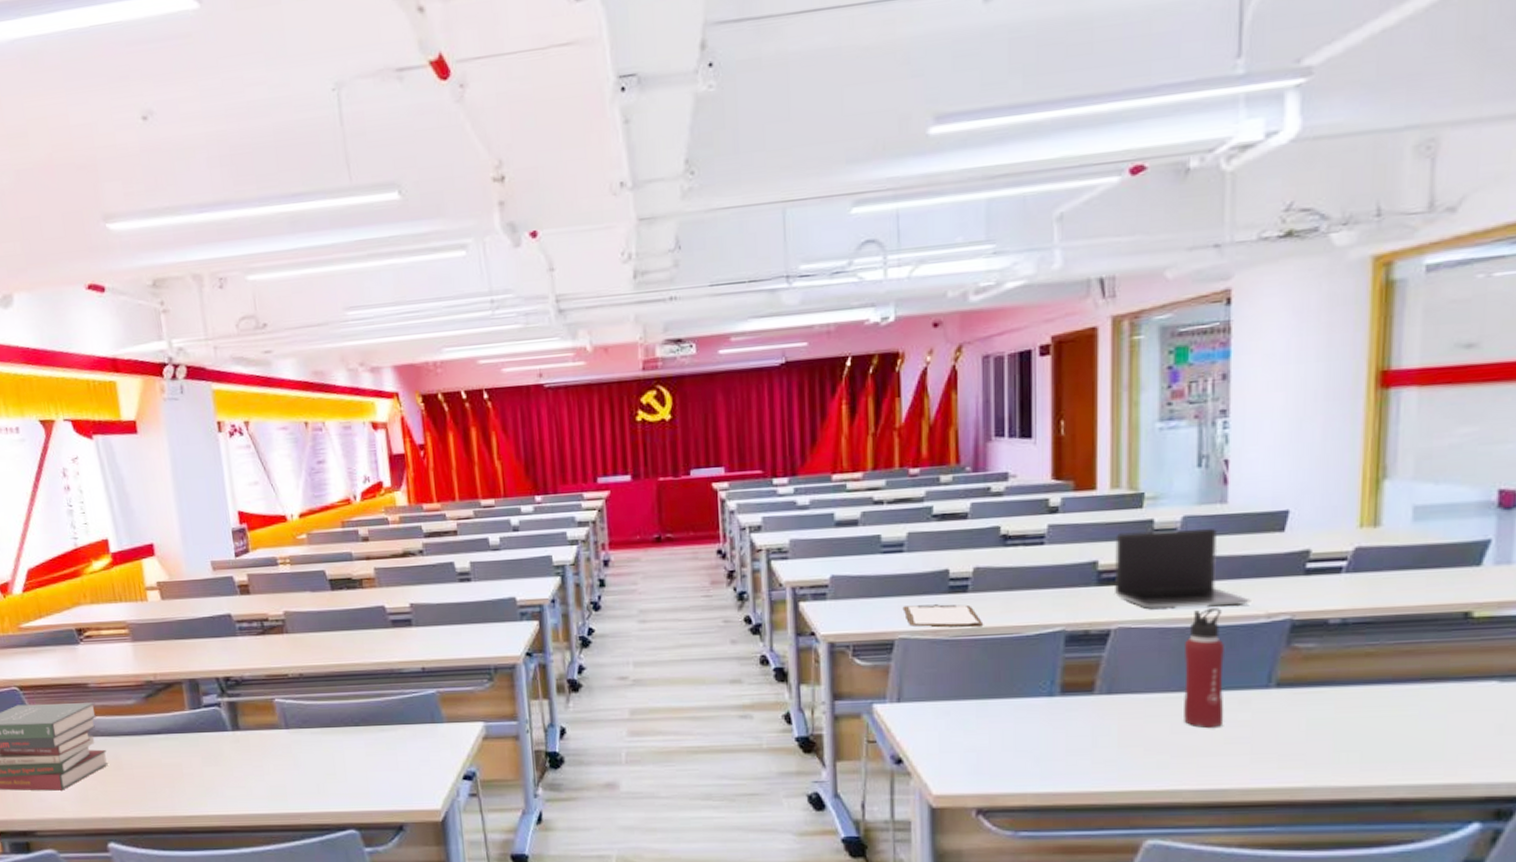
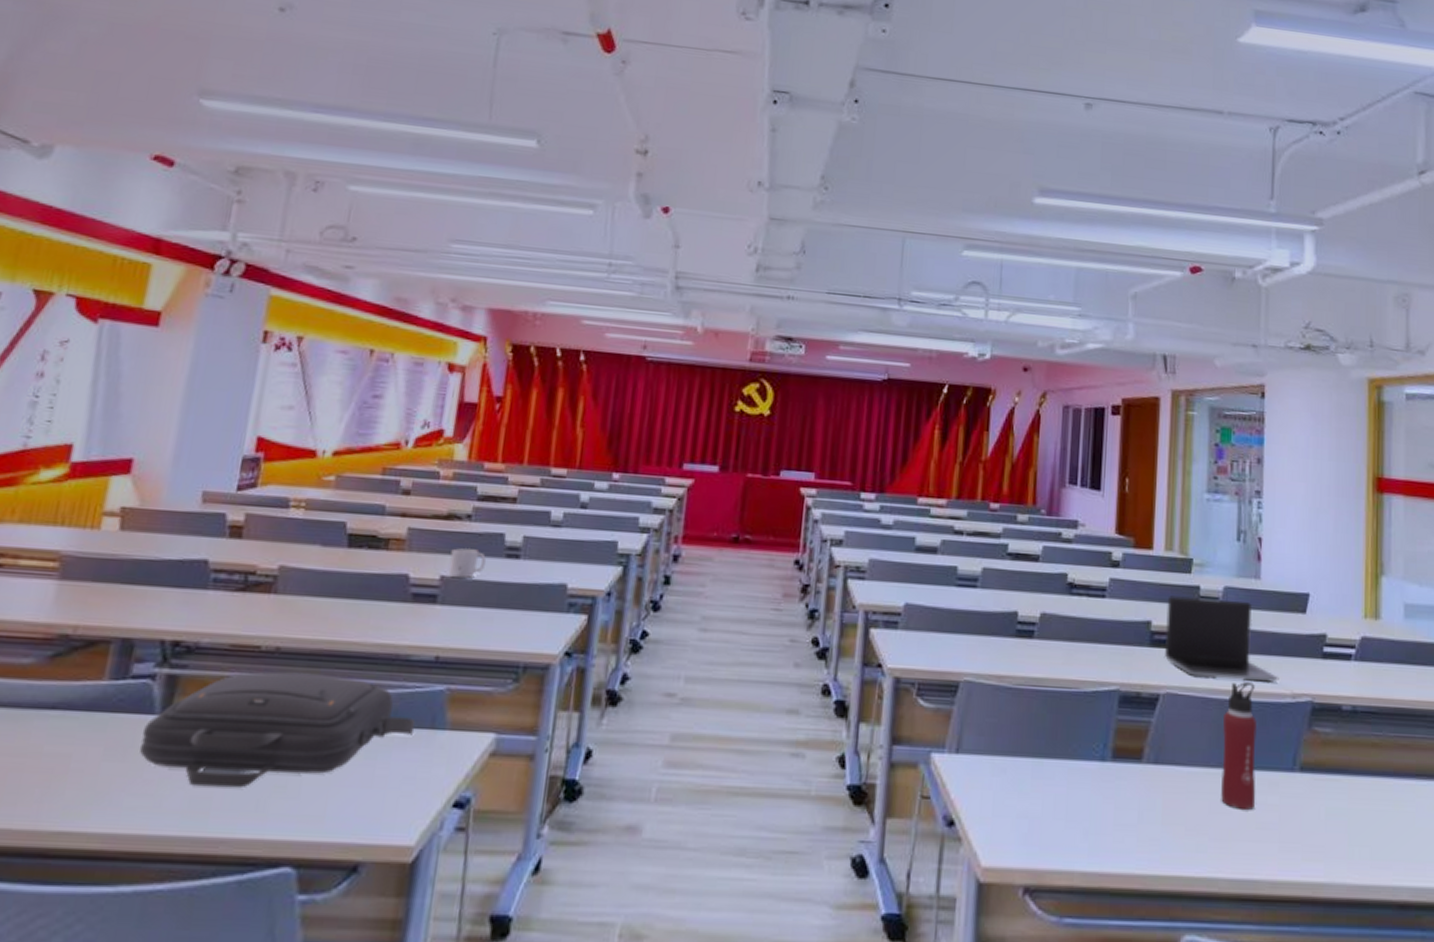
laptop bag: none [223,690,420,779] -> present [139,671,416,789]
mug: none [413,578,445,604] -> present [448,548,487,579]
clipboard: present [902,604,982,627] -> none [970,646,1045,676]

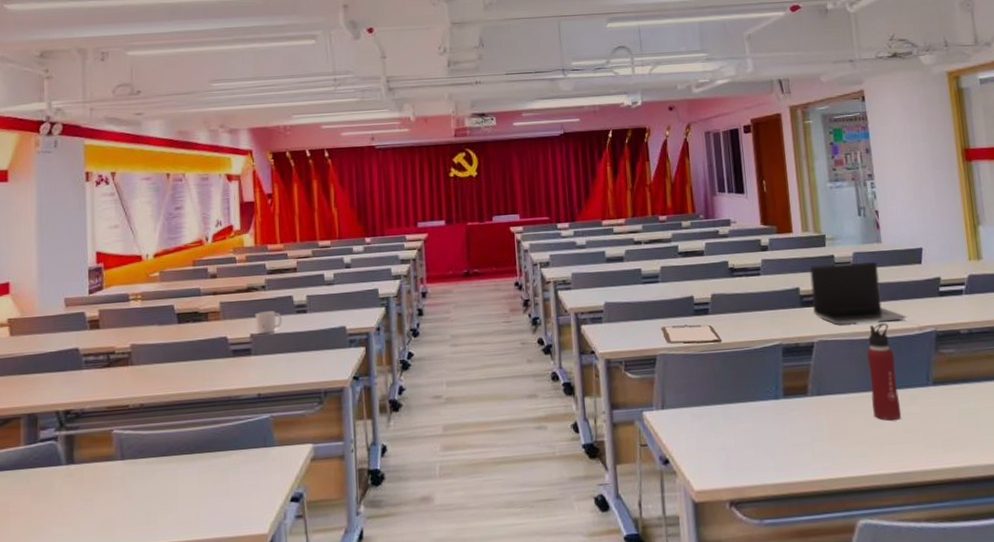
laptop bag: present [139,671,416,789] -> none [56,418,253,513]
clipboard: none [970,646,1045,676] -> present [661,324,721,344]

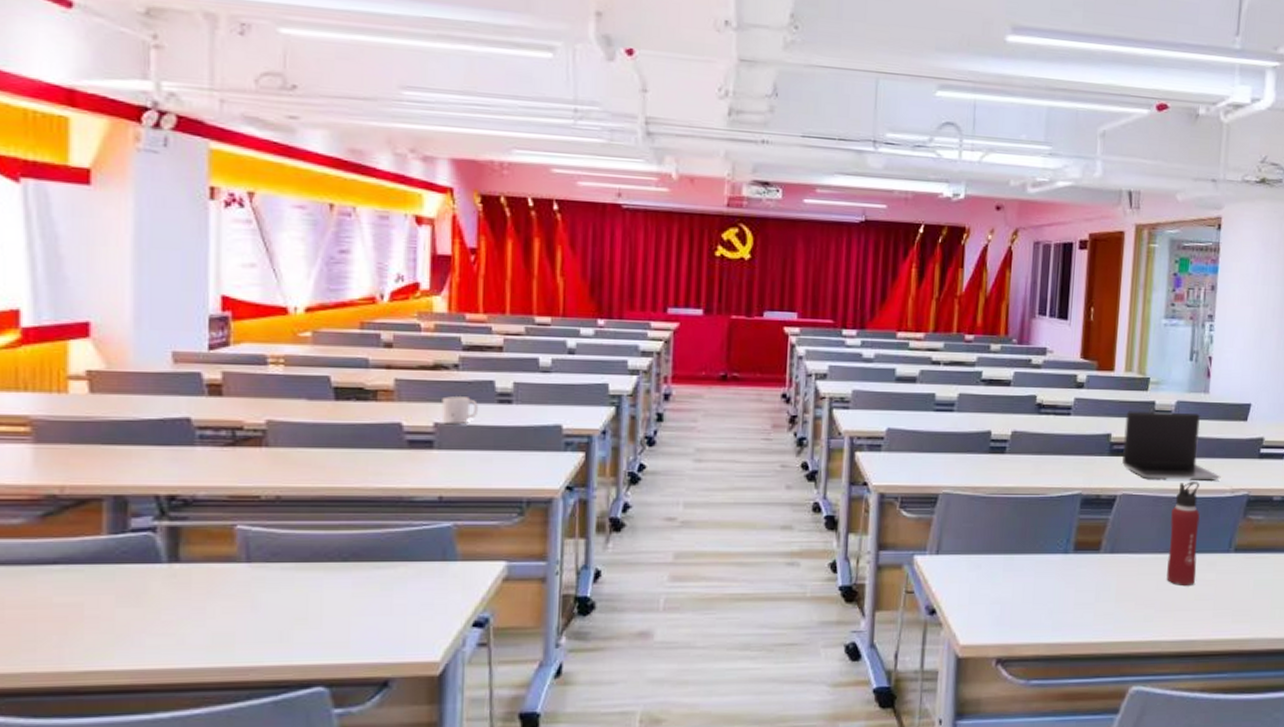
clipboard: present [661,324,721,344] -> none [948,463,1015,485]

